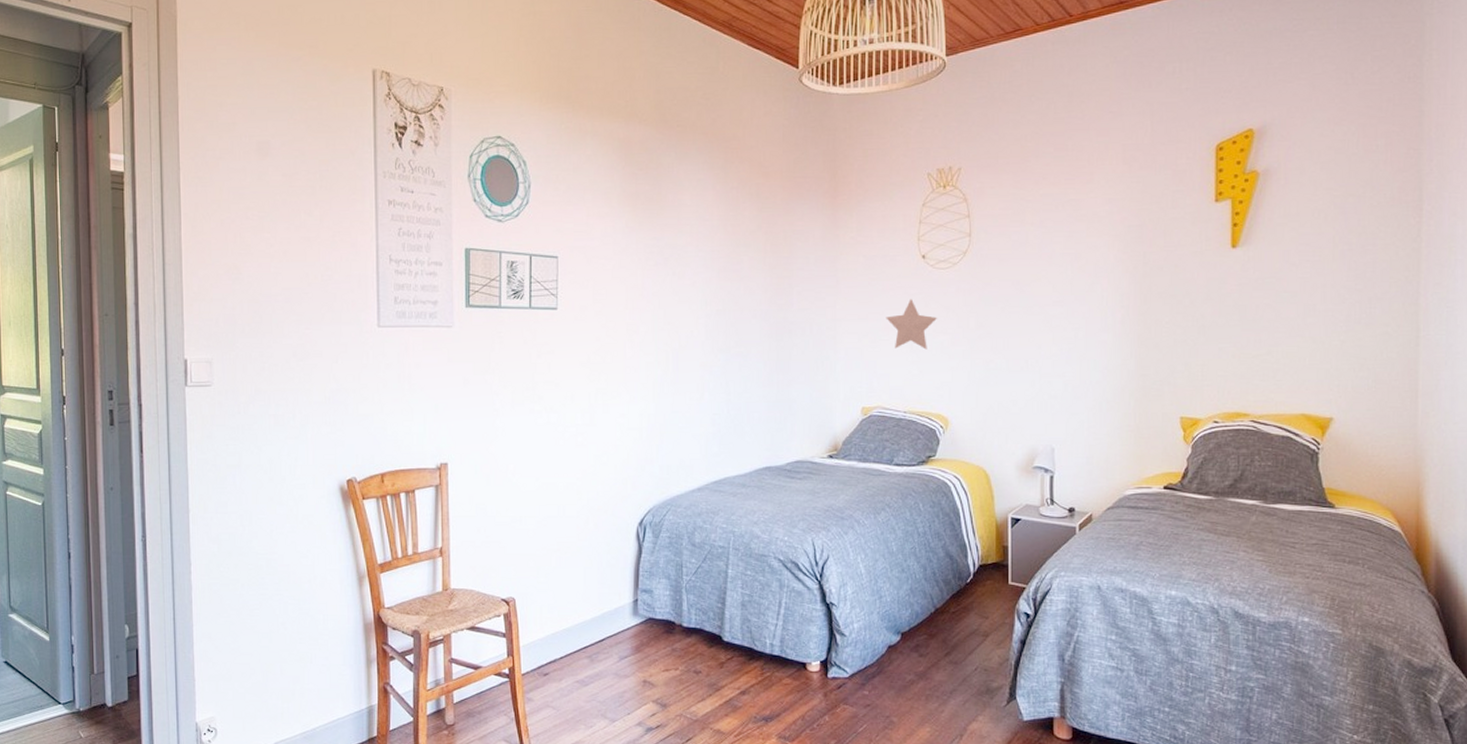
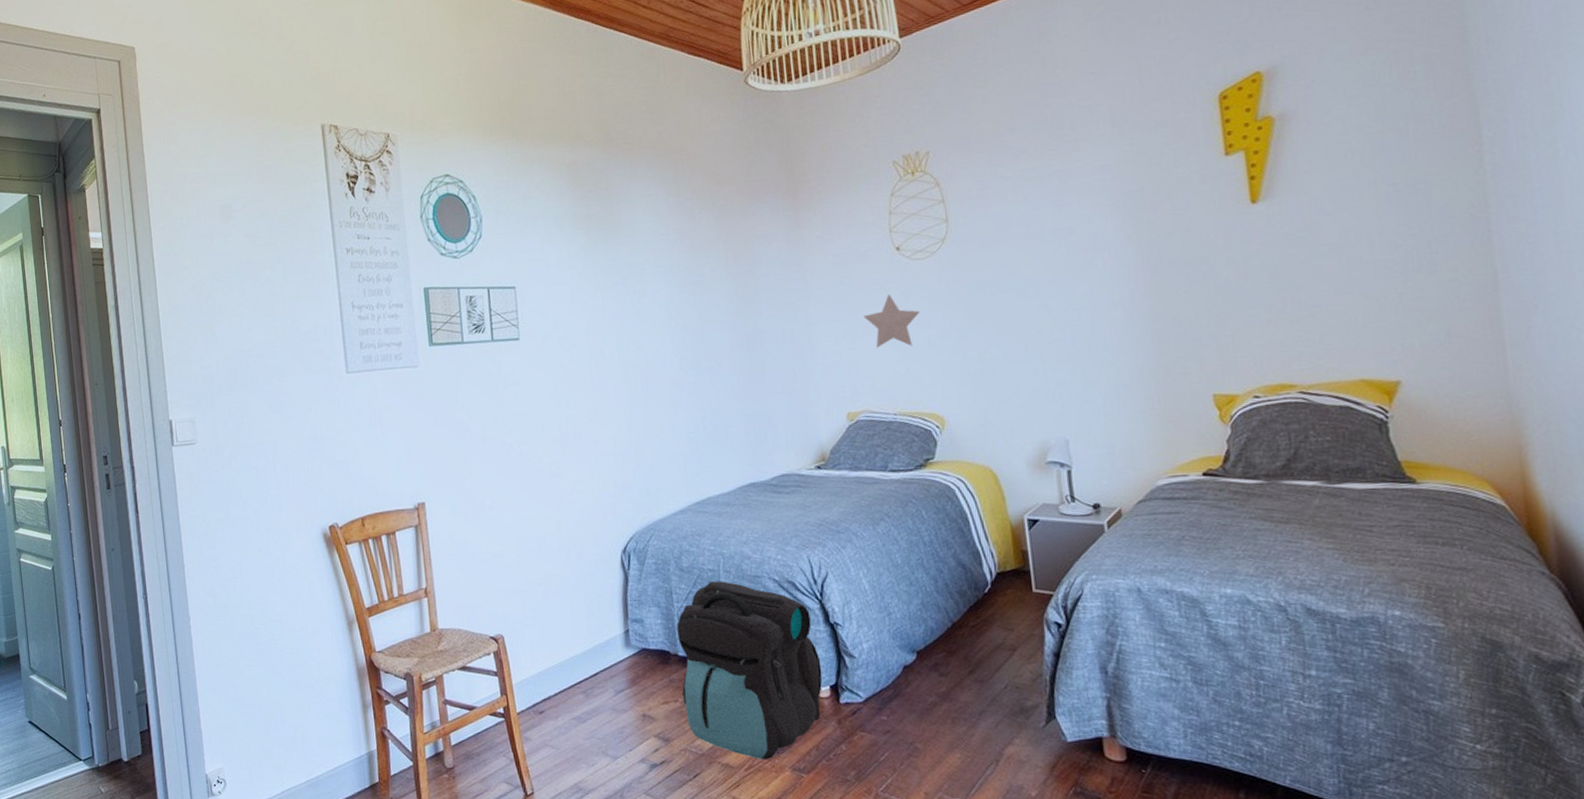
backpack: none [683,558,814,727] -> present [676,581,823,759]

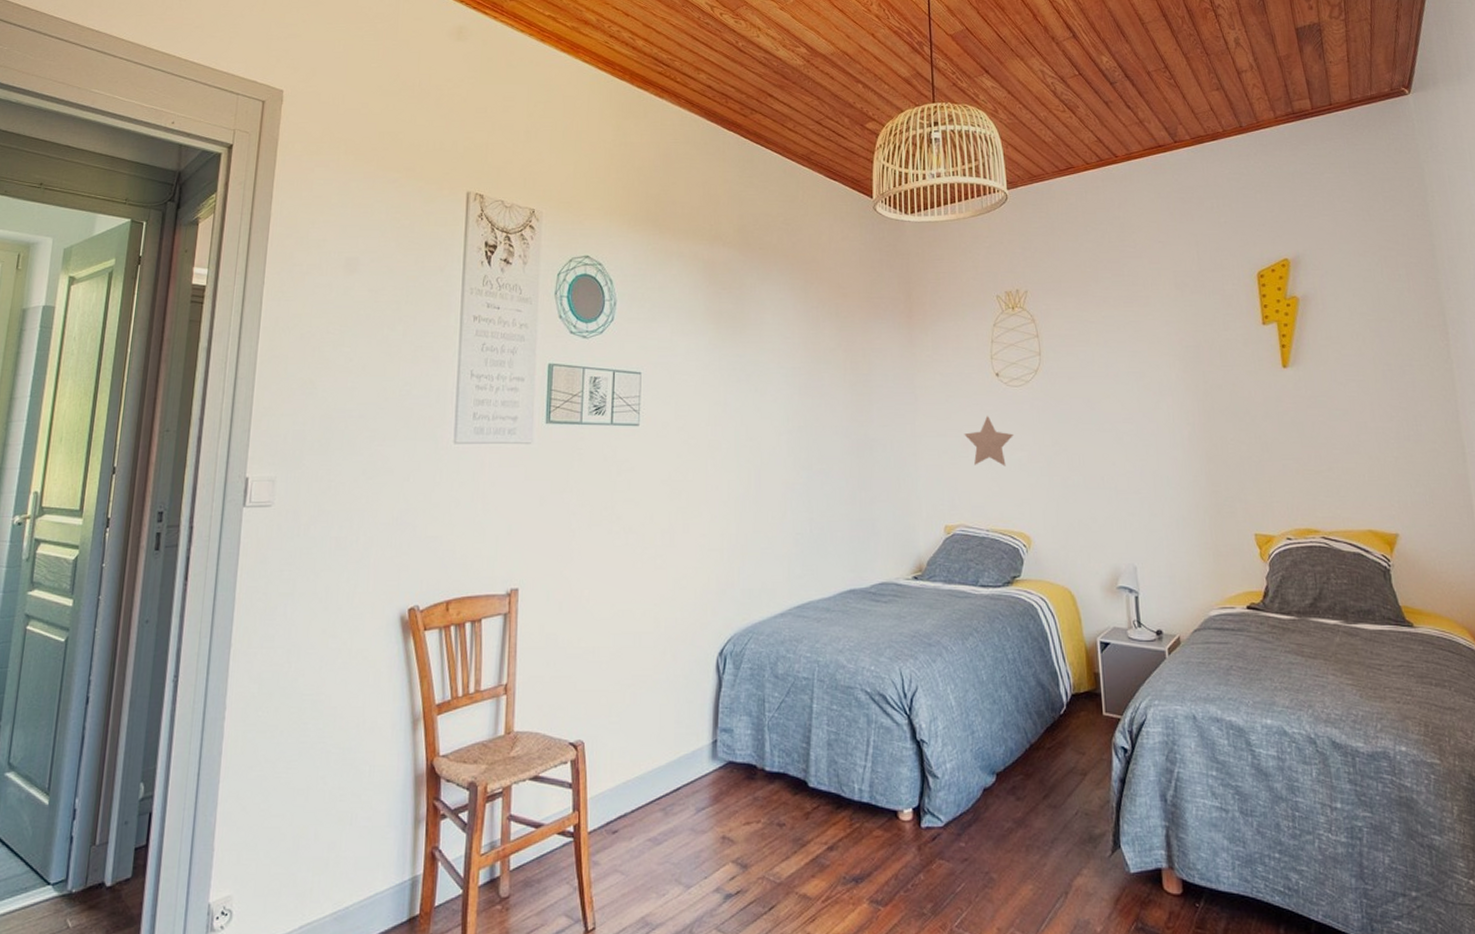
backpack: present [676,581,823,759] -> none [766,691,906,889]

